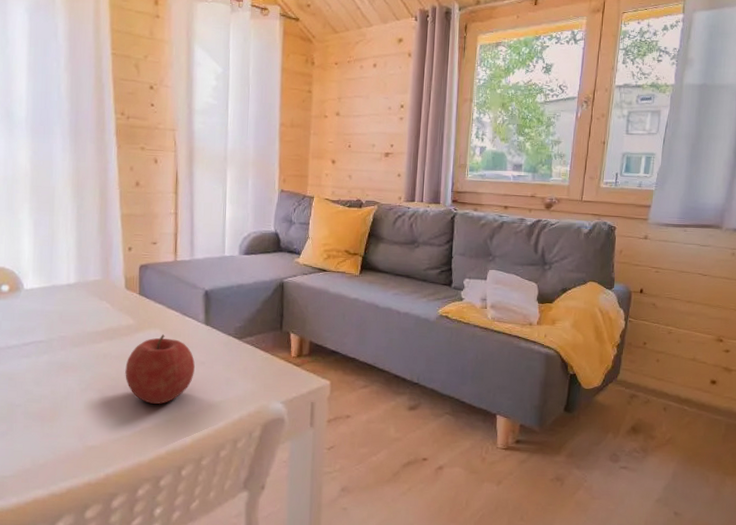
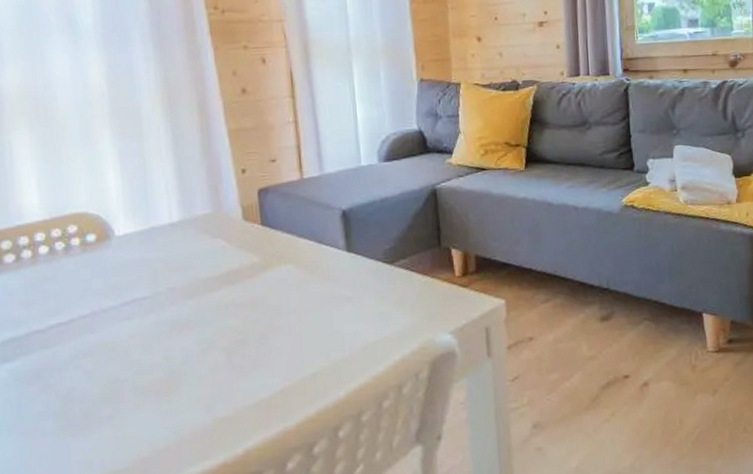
fruit: present [125,334,195,404] -> none [254,270,340,356]

